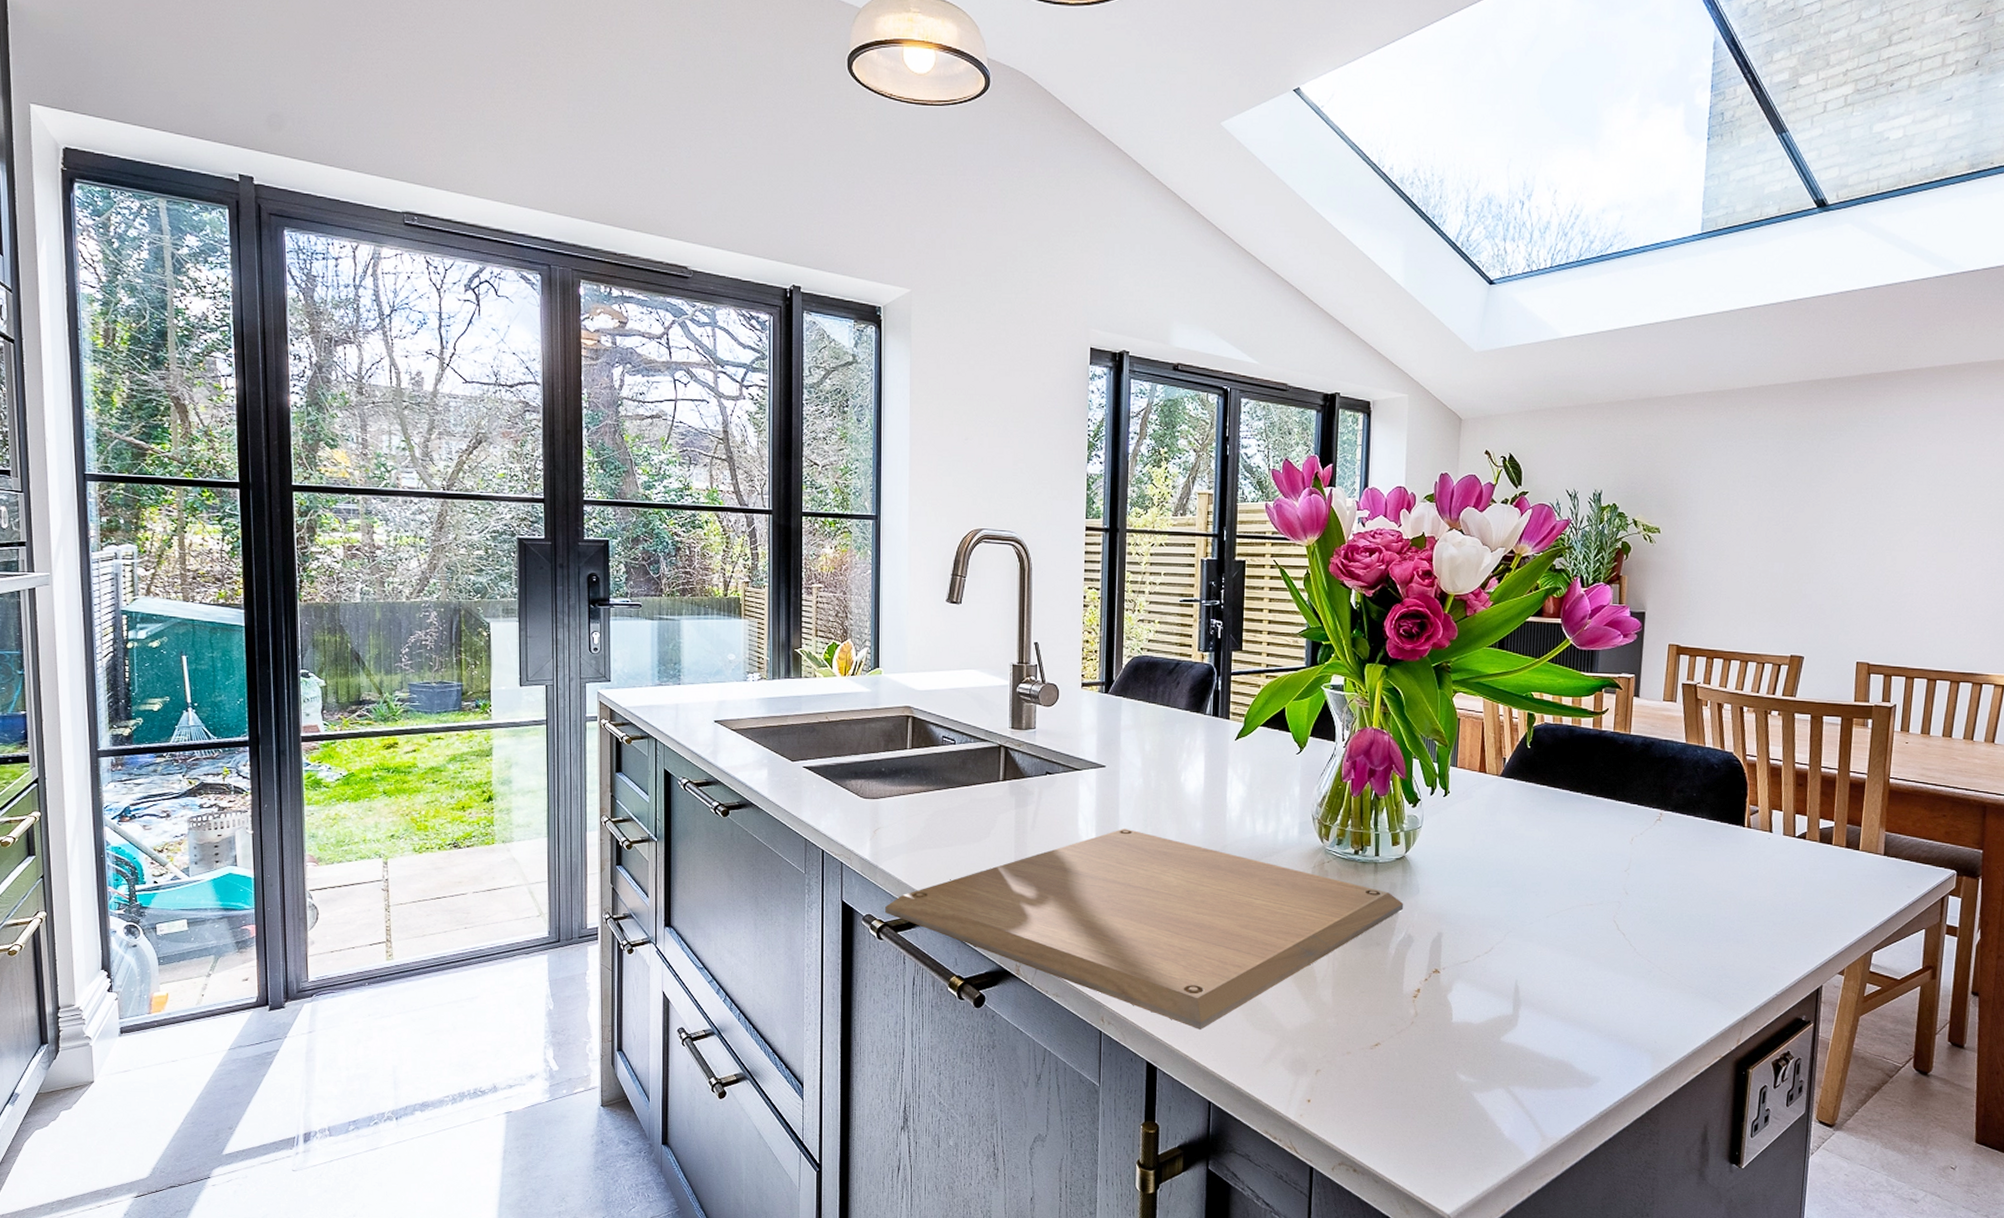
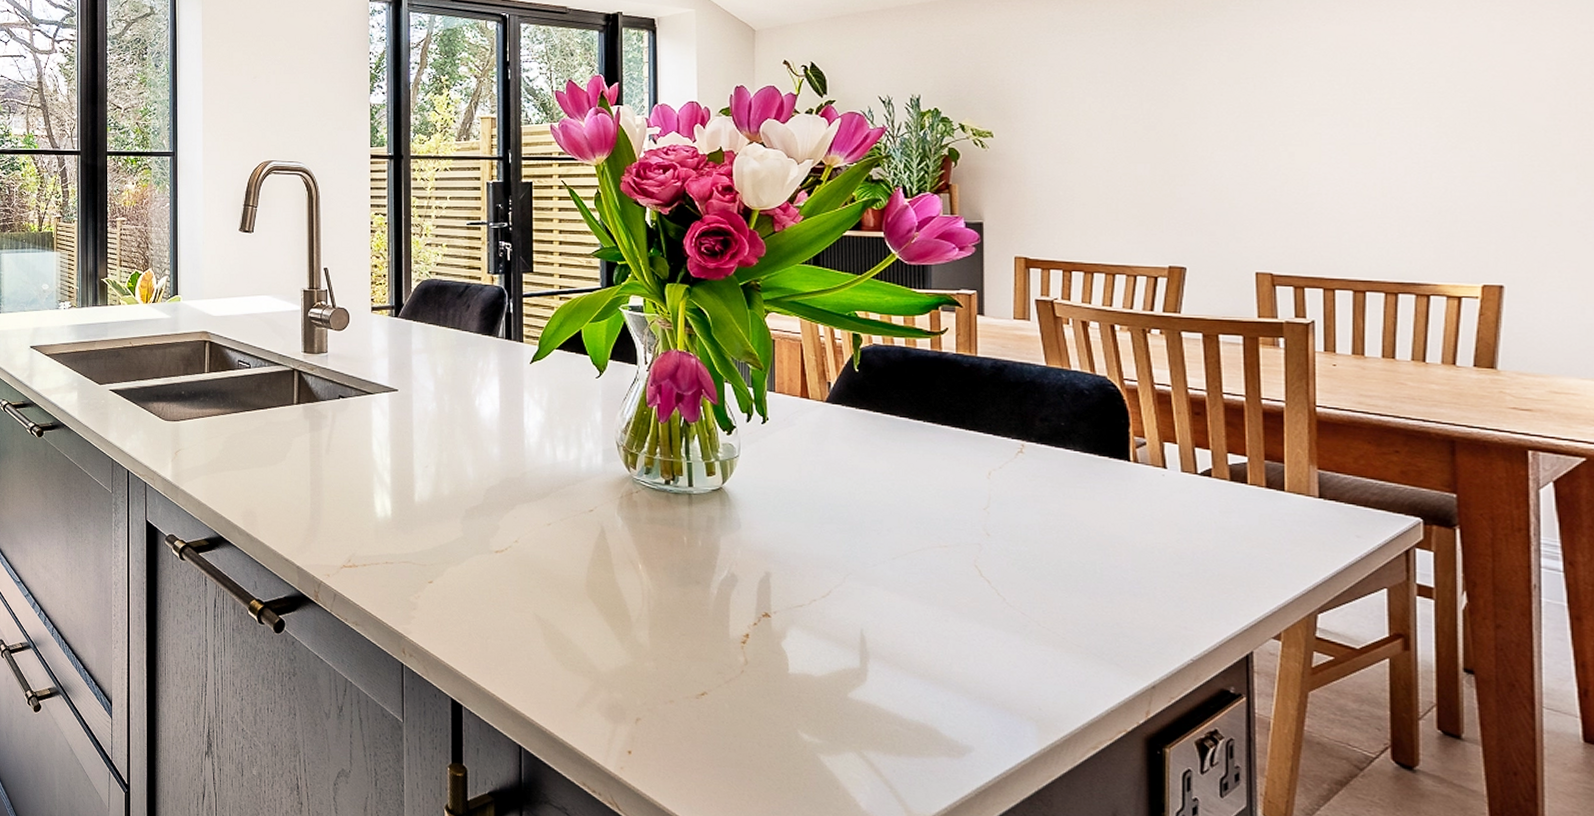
chopping board: present [885,828,1404,1031] -> none [187,452,724,668]

